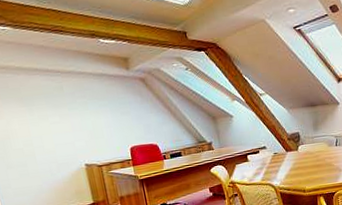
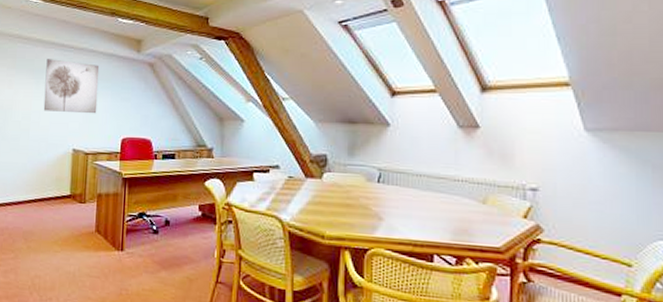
wall art: none [33,85,100,135] -> present [43,59,100,114]

